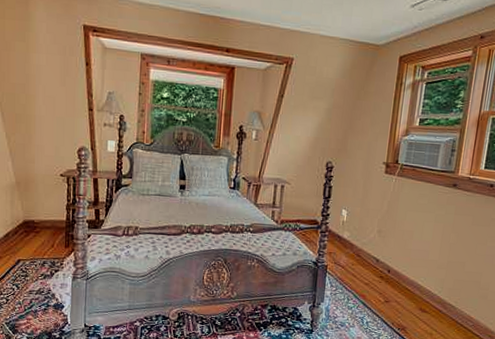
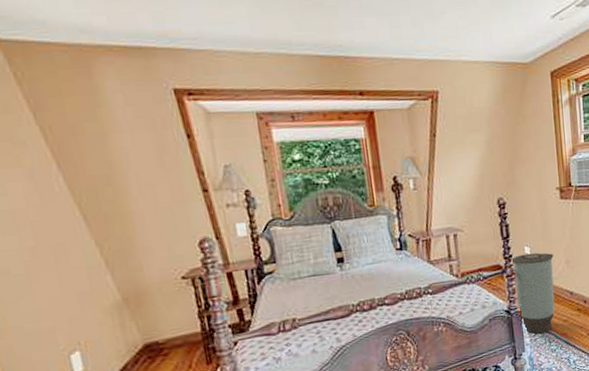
trash can: none [316,215,368,290] -> present [504,252,555,334]

